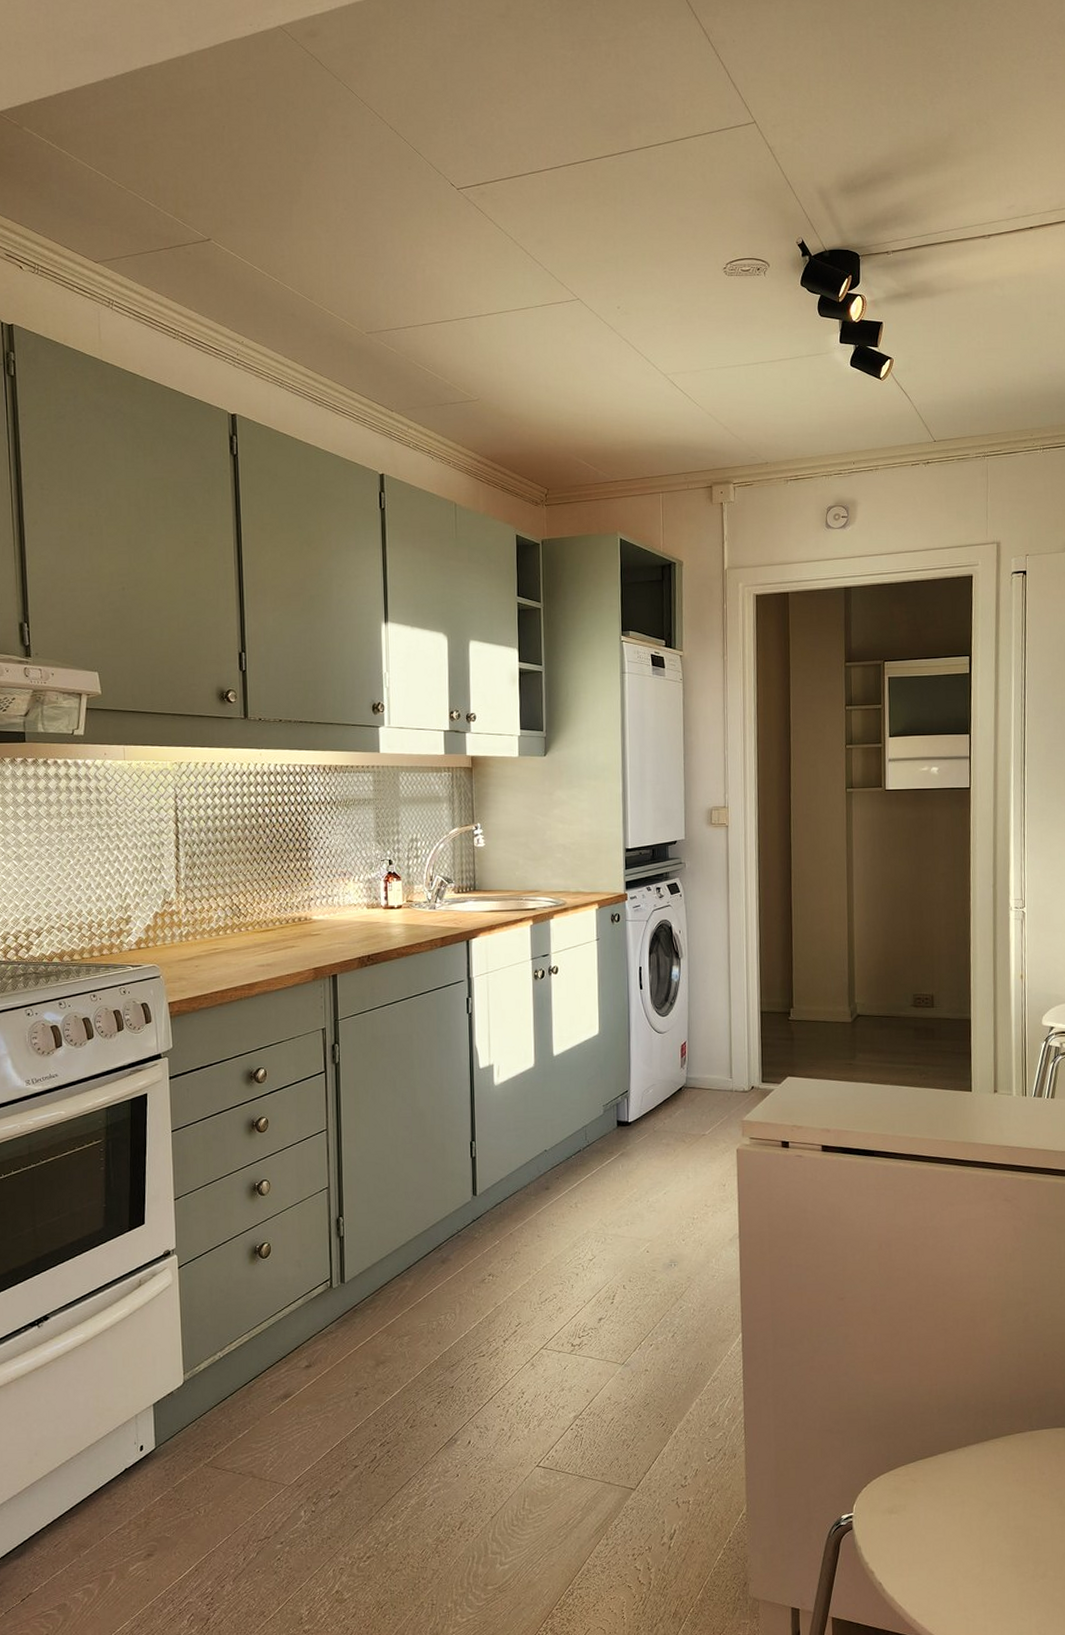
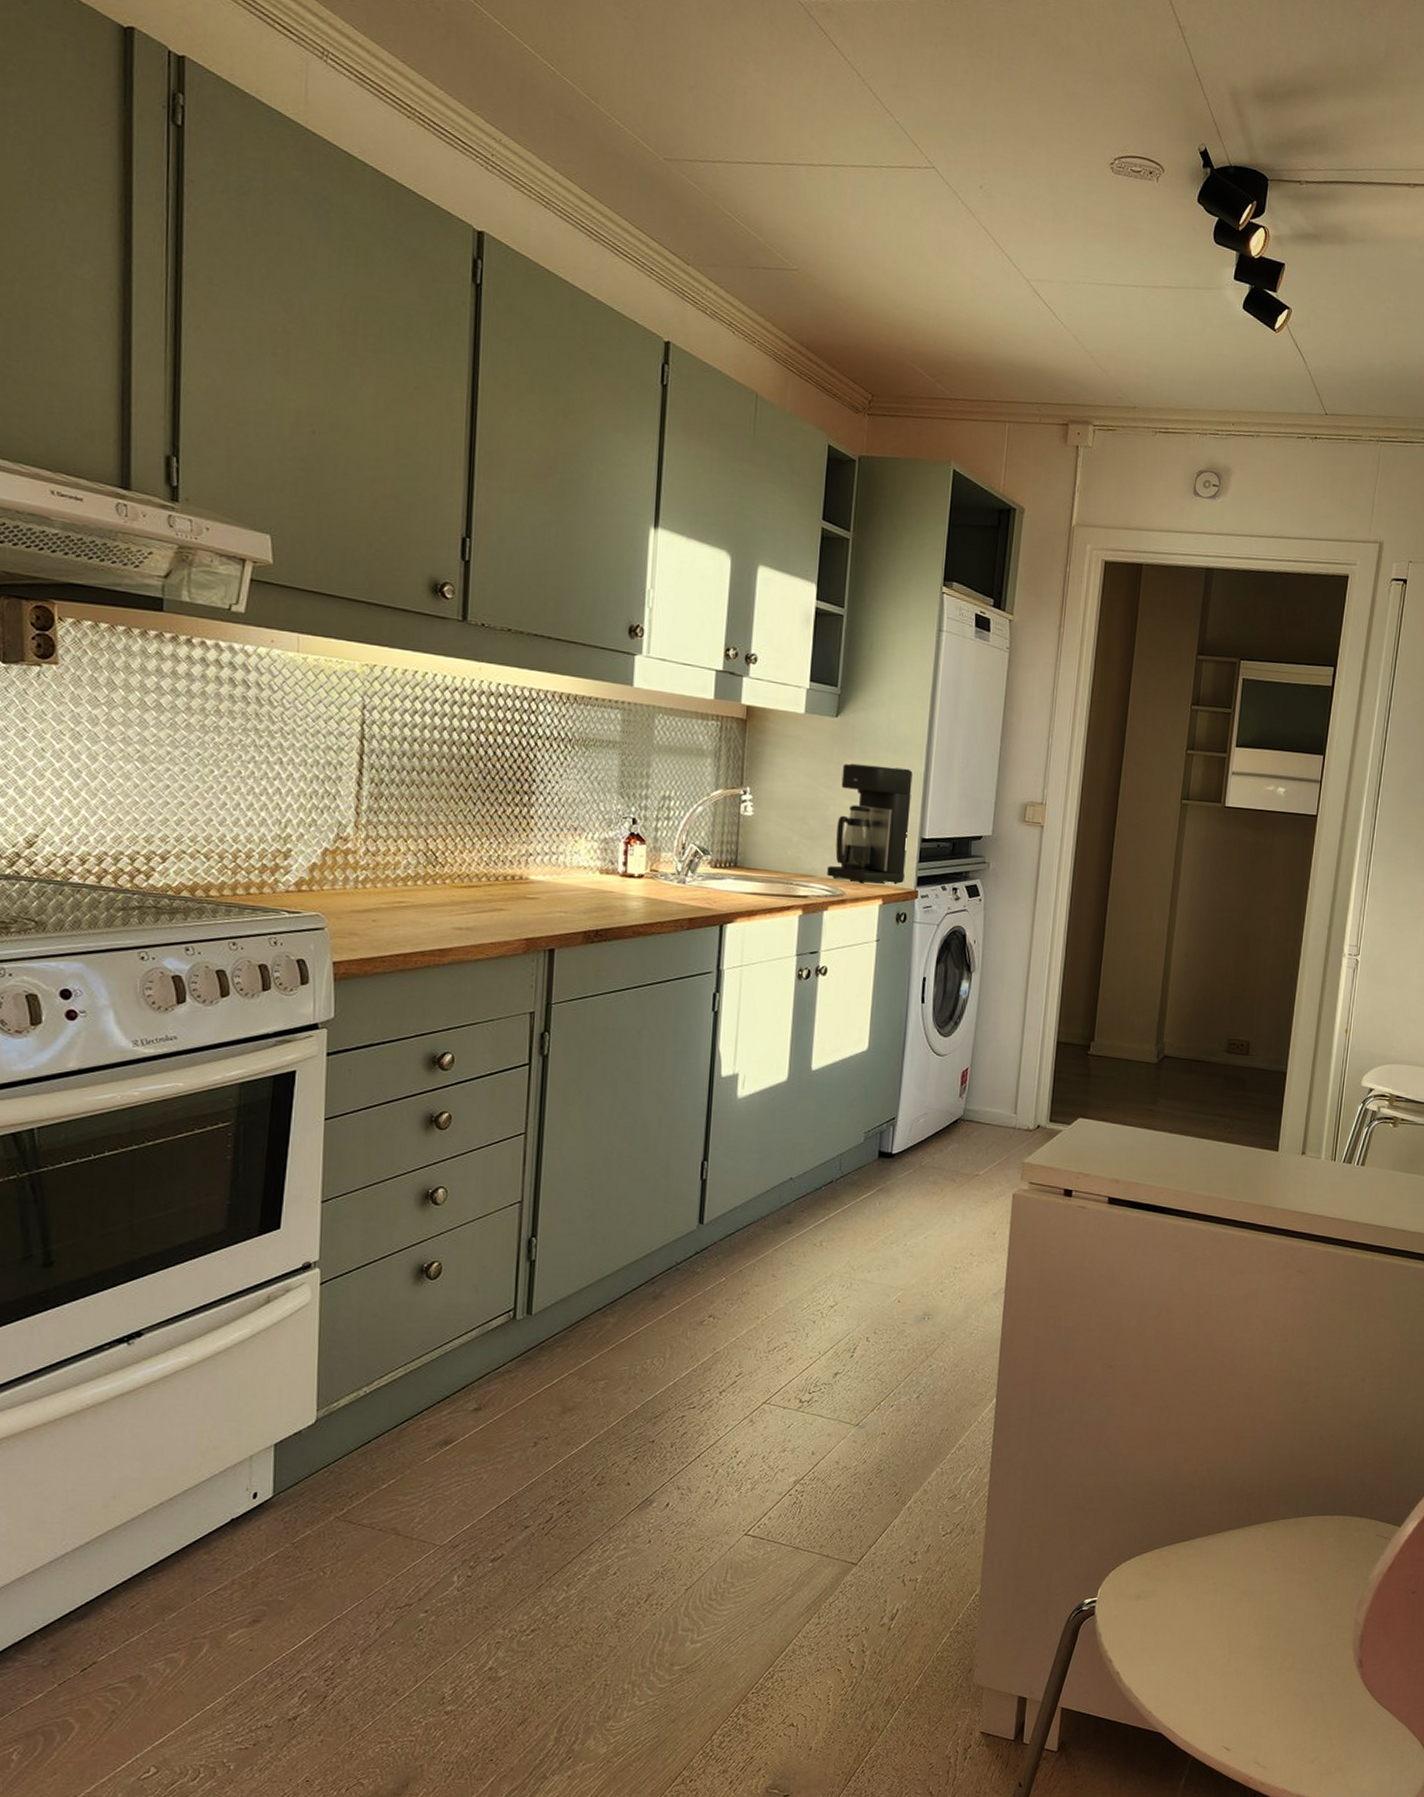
coffee maker: none [550,792,615,892] -> present [827,763,913,884]

